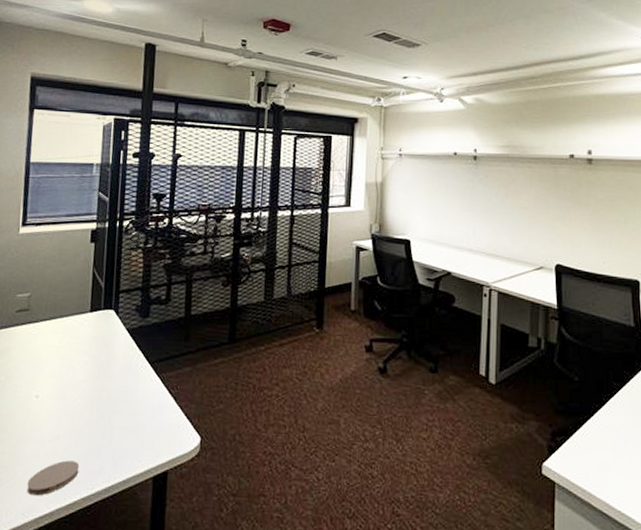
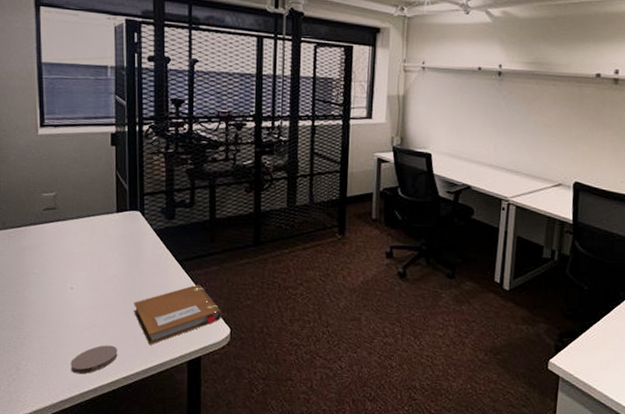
notebook: none [99,388,193,459] -> present [134,284,222,345]

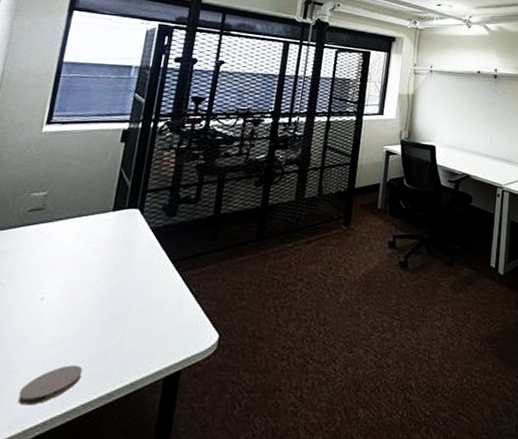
notebook: present [134,284,222,345] -> none [110,286,213,361]

